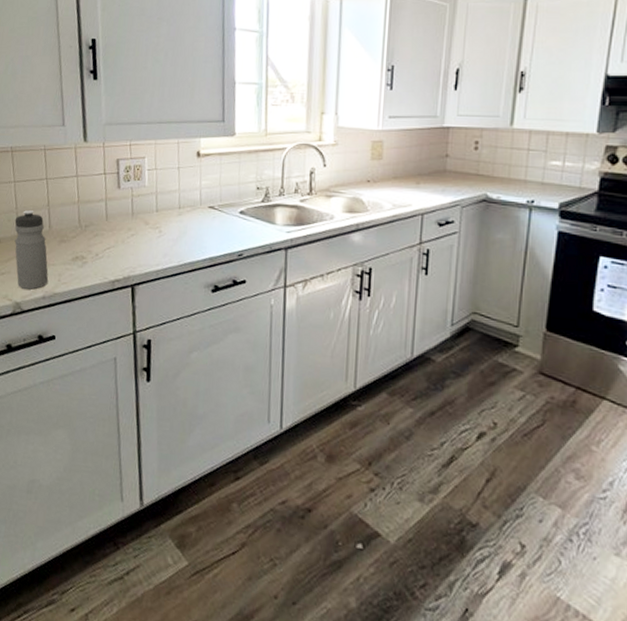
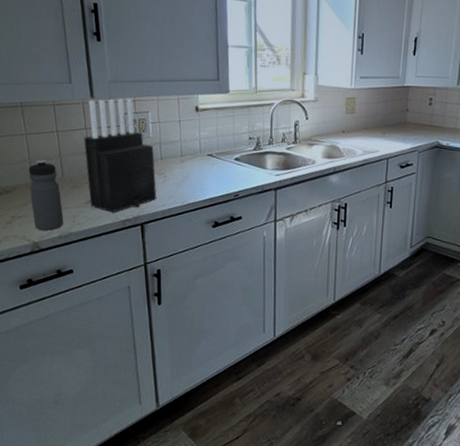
knife block: none [74,142,150,272] -> present [84,98,157,213]

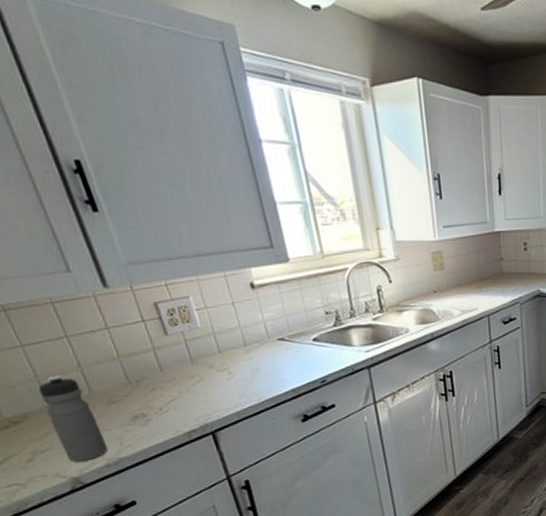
knife block: present [84,98,157,213] -> none [102,282,225,426]

